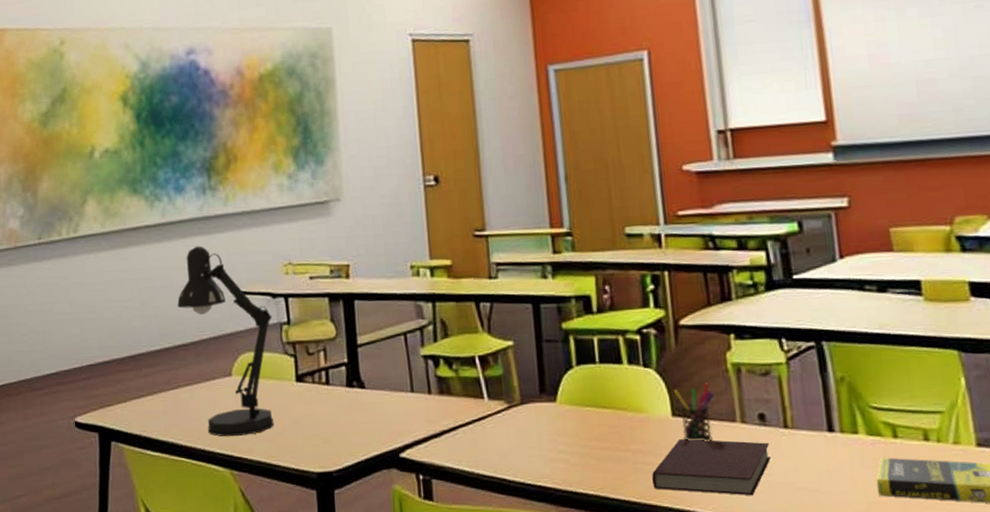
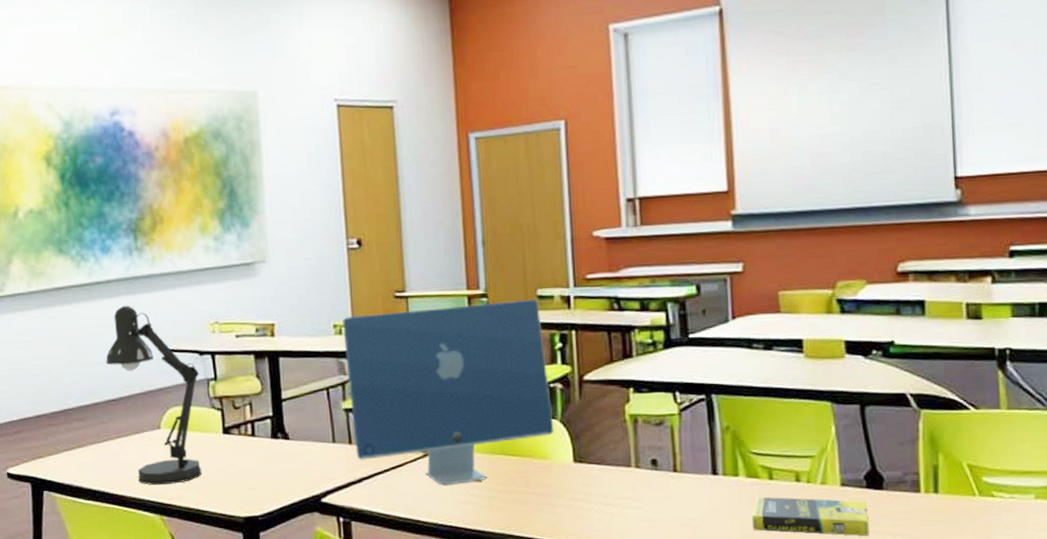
computer monitor: none [420,238,650,441] -> present [342,299,554,486]
notebook: present [652,439,772,496] -> none [553,482,661,532]
pen holder: present [673,383,715,441] -> none [575,432,613,485]

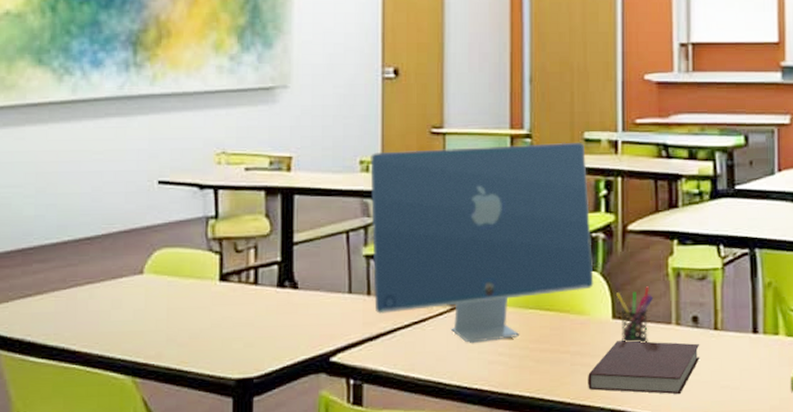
desk lamp: present [106,305,202,486] -> none [83,128,198,341]
notebook: none [553,482,661,532] -> present [588,340,700,395]
pen holder: none [575,432,613,485] -> present [615,286,654,343]

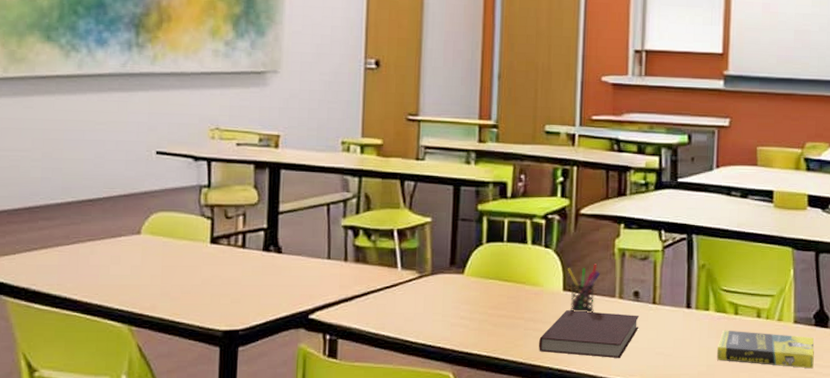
computer monitor: present [370,142,594,343] -> none [350,133,548,307]

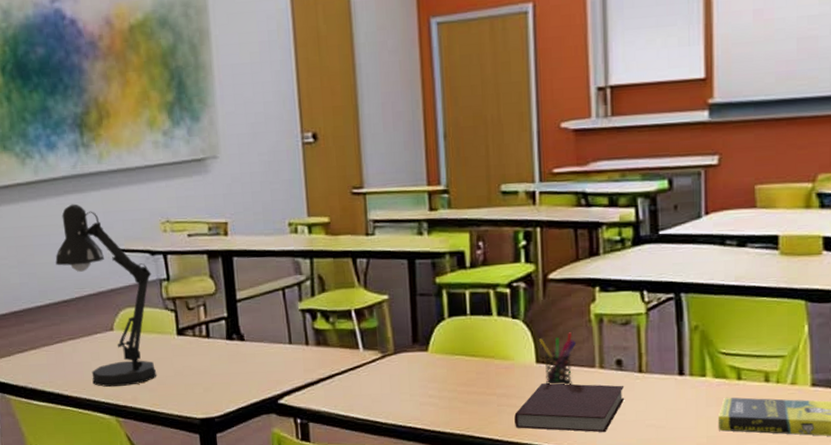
desk lamp: none [86,102,192,294] -> present [55,204,157,388]

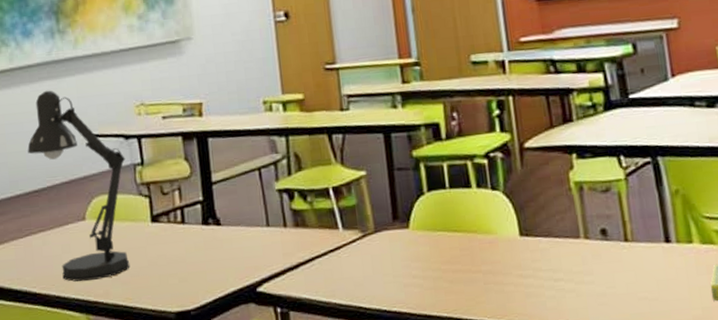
notebook: present [514,383,625,433] -> none [502,256,614,309]
pen holder: present [538,332,577,385] -> none [520,202,559,259]

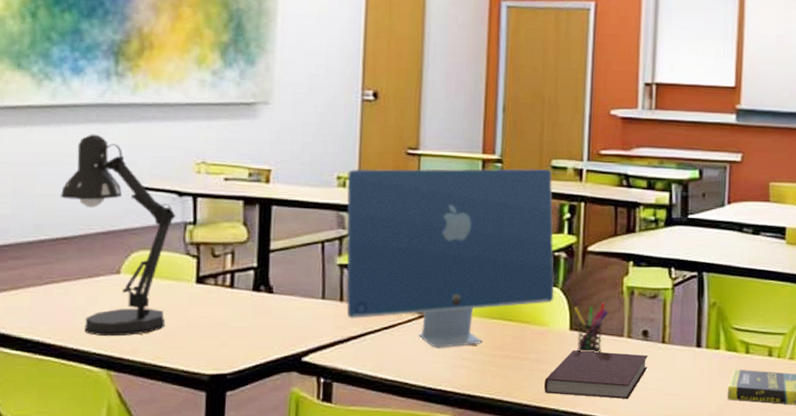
computer monitor: none [272,66,498,268] -> present [346,168,554,348]
notebook: none [502,256,614,309] -> present [544,350,649,400]
pen holder: none [520,202,559,259] -> present [573,302,609,353]

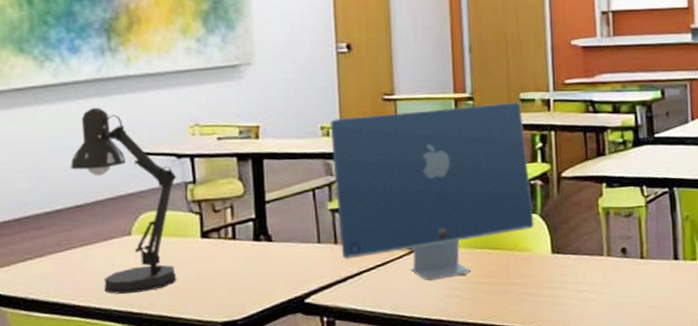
notebook: present [544,350,649,400] -> none [533,271,630,316]
pen holder: present [573,302,609,353] -> none [553,224,587,273]

